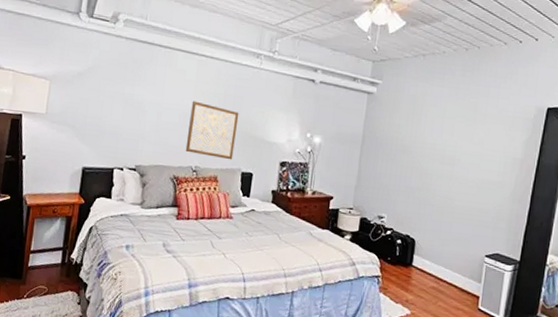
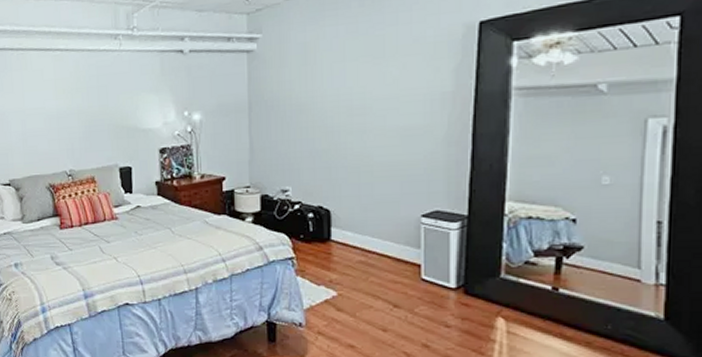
wall art: present [185,100,239,160] -> none [54,100,108,157]

